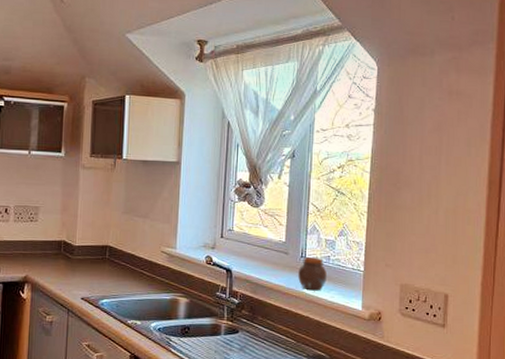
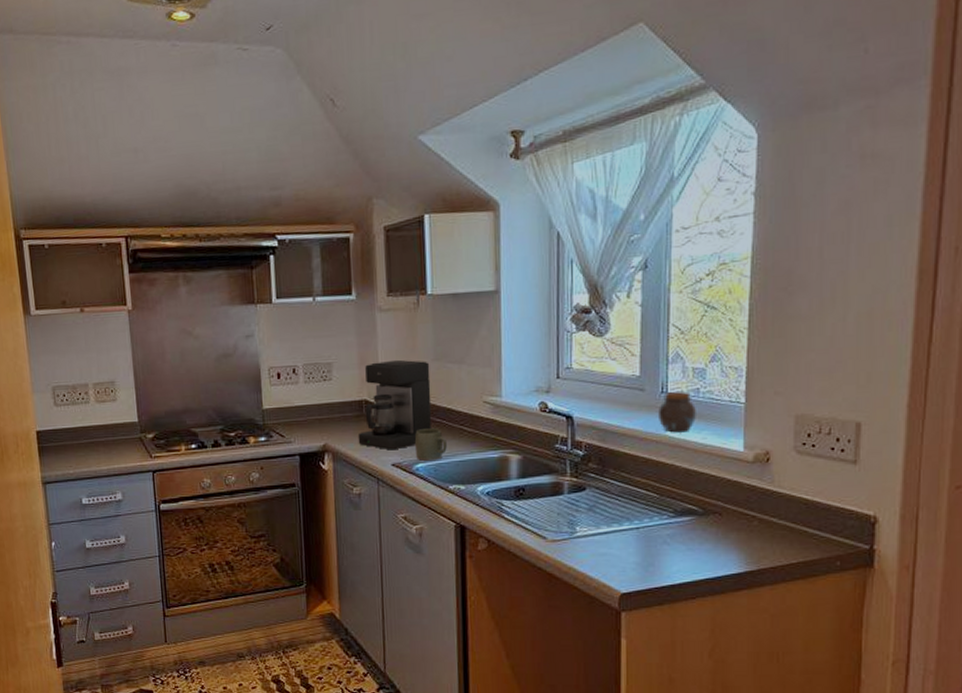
coffee maker: none [54,209,120,286] -> present [357,359,432,450]
mug: none [101,270,129,297] -> present [414,428,447,461]

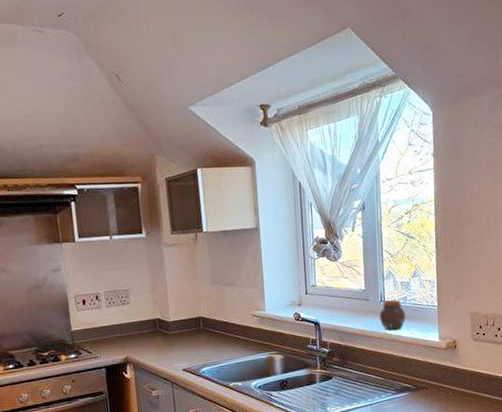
coffee maker: present [357,359,432,450] -> none [153,285,213,358]
mug: present [414,428,447,461] -> none [199,338,226,365]

